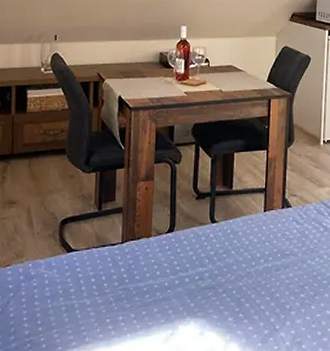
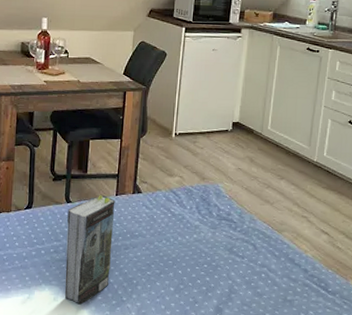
book: none [212,212,264,338] -> present [64,195,115,305]

